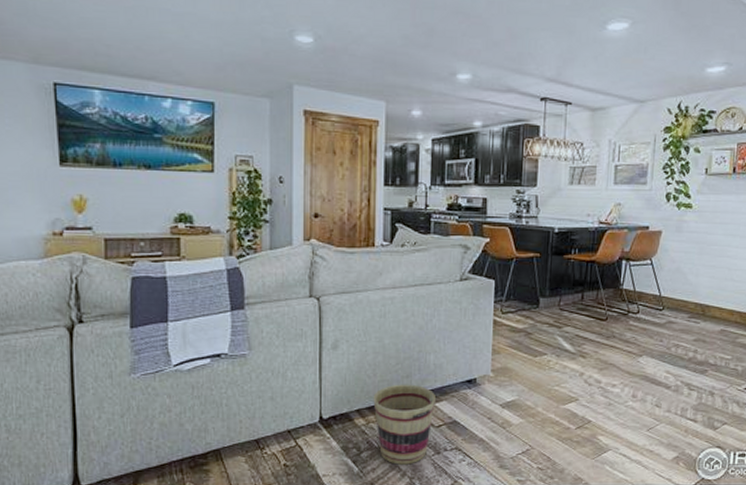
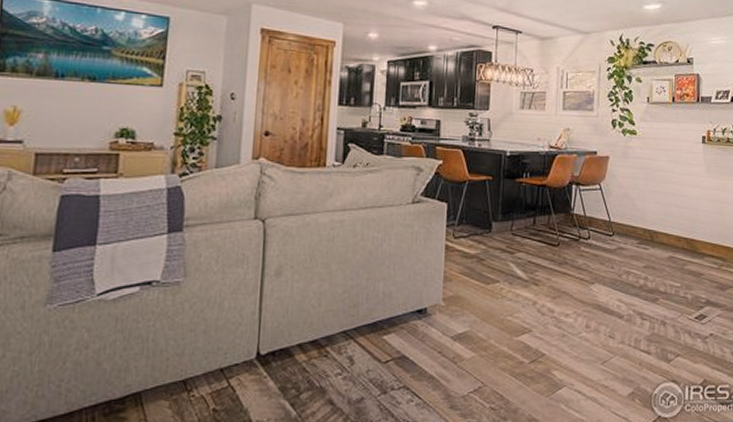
basket: present [373,384,435,465] -> none [316,314,384,407]

